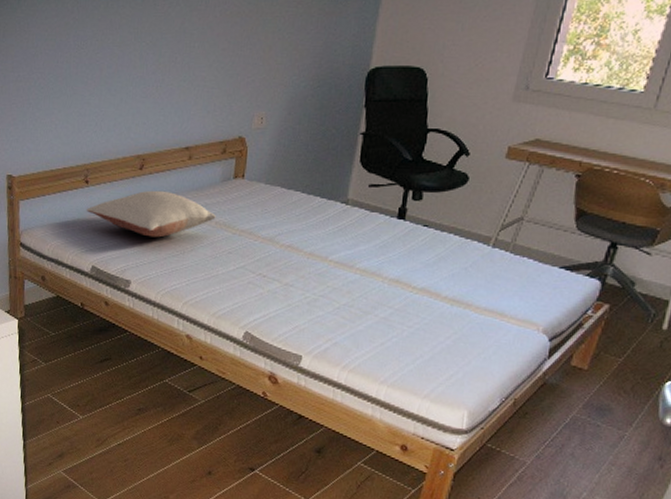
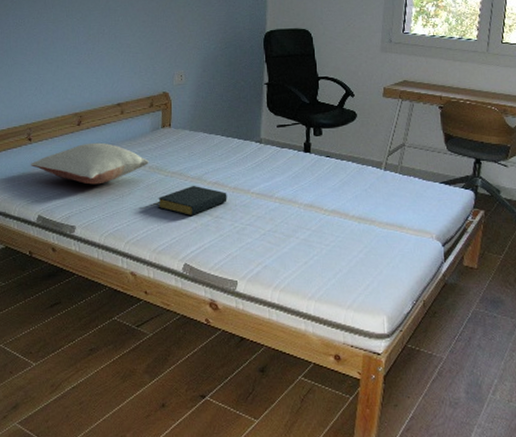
hardback book: none [221,246,301,281] -> present [157,185,227,217]

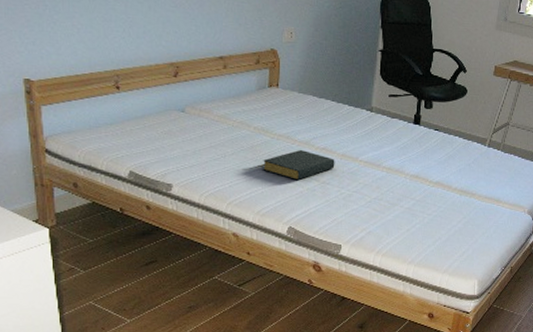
pillow: present [30,142,149,185] -> none [119,97,254,142]

